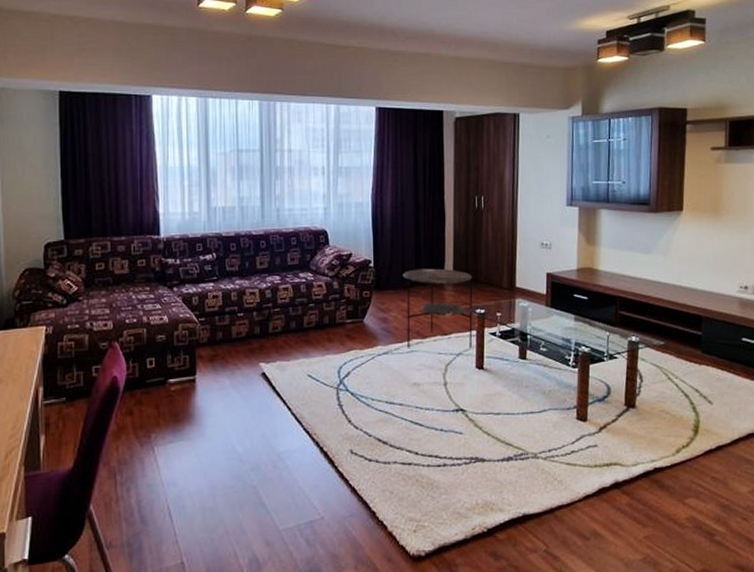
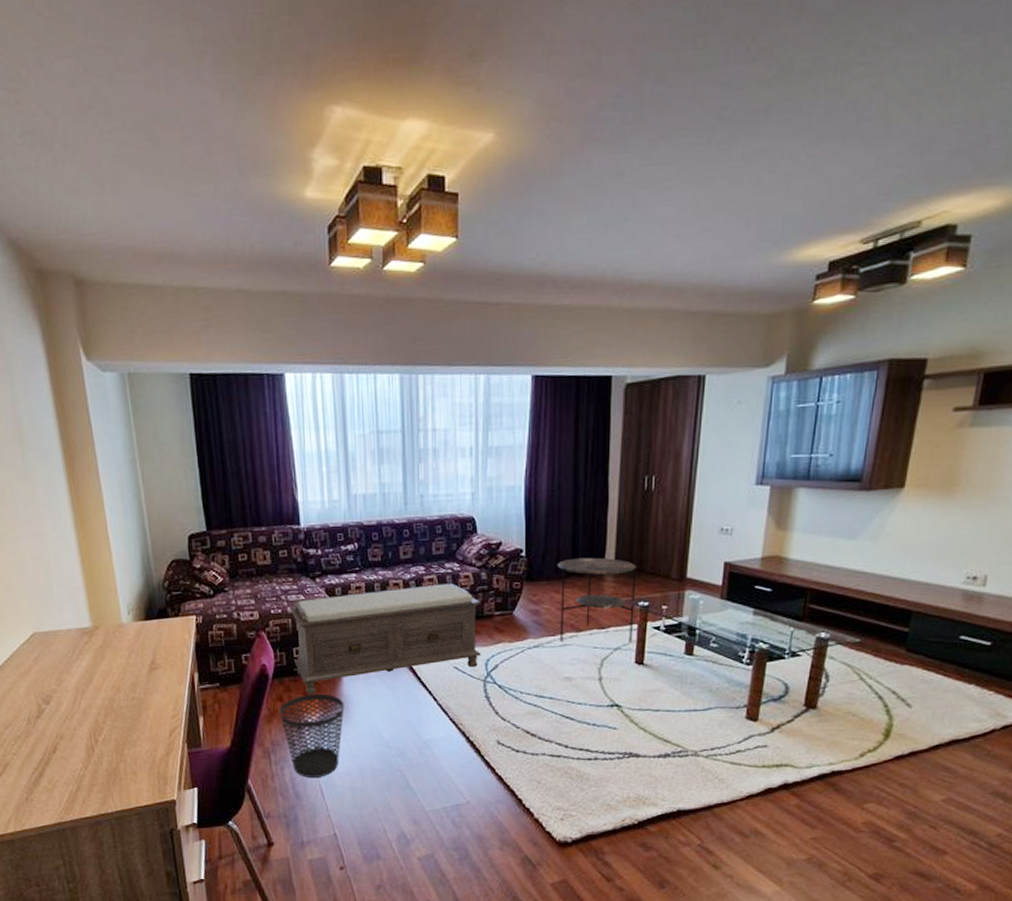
wastebasket: none [128,406,197,499] -> present [279,693,345,778]
bench: none [145,292,334,408] -> present [290,583,481,695]

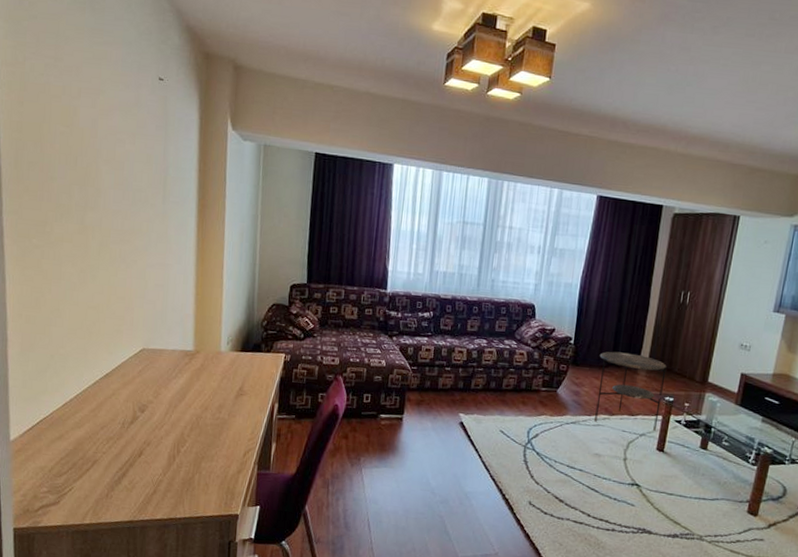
wastebasket: present [279,693,345,778] -> none [342,436,401,512]
bench: present [290,583,481,695] -> none [363,353,530,437]

